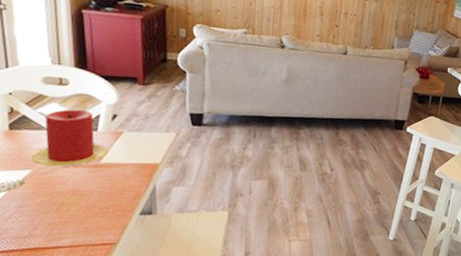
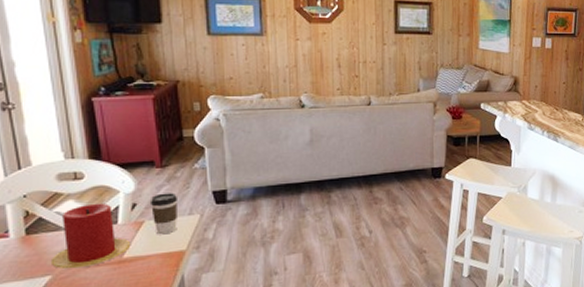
coffee cup: none [129,108,157,147] -> present [149,193,179,235]

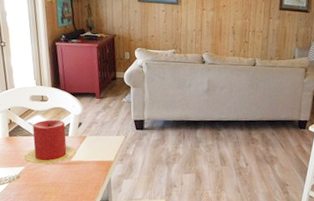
coffee cup: present [149,193,179,235] -> none [90,117,111,148]

